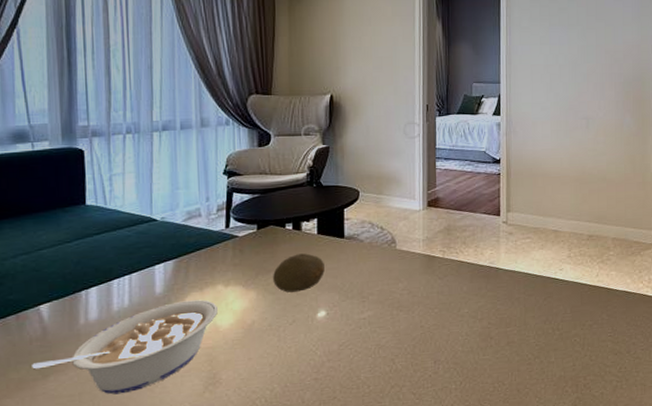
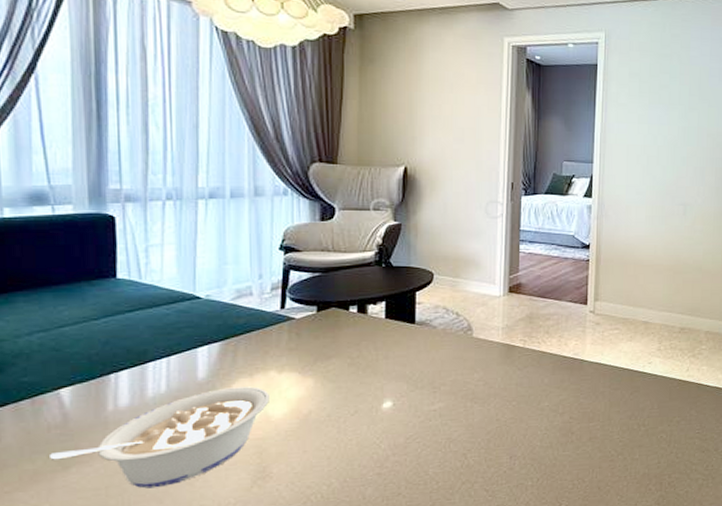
fruit: present [273,253,325,293] -> none [334,339,392,381]

